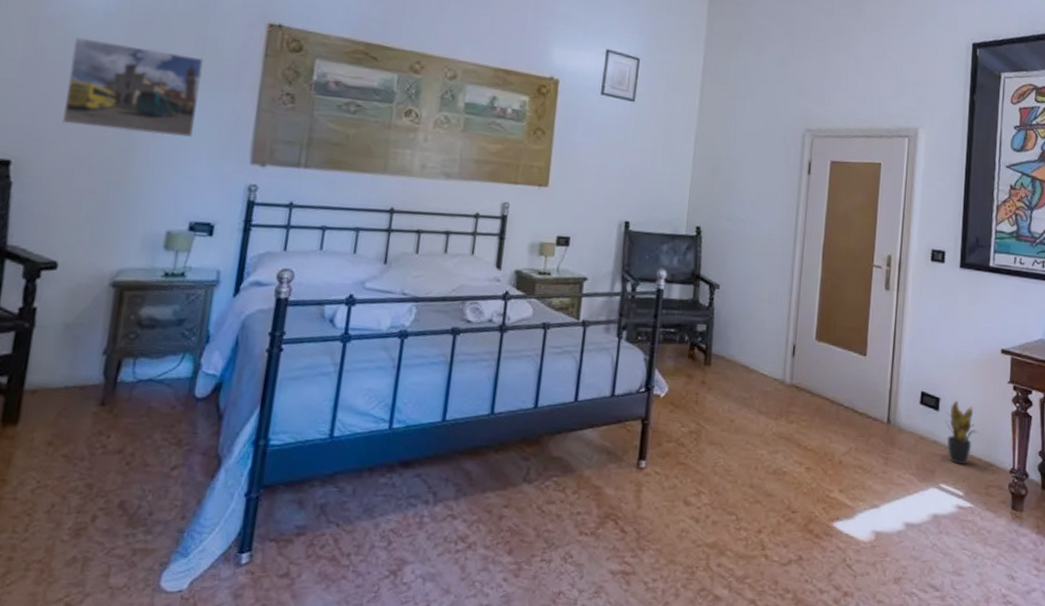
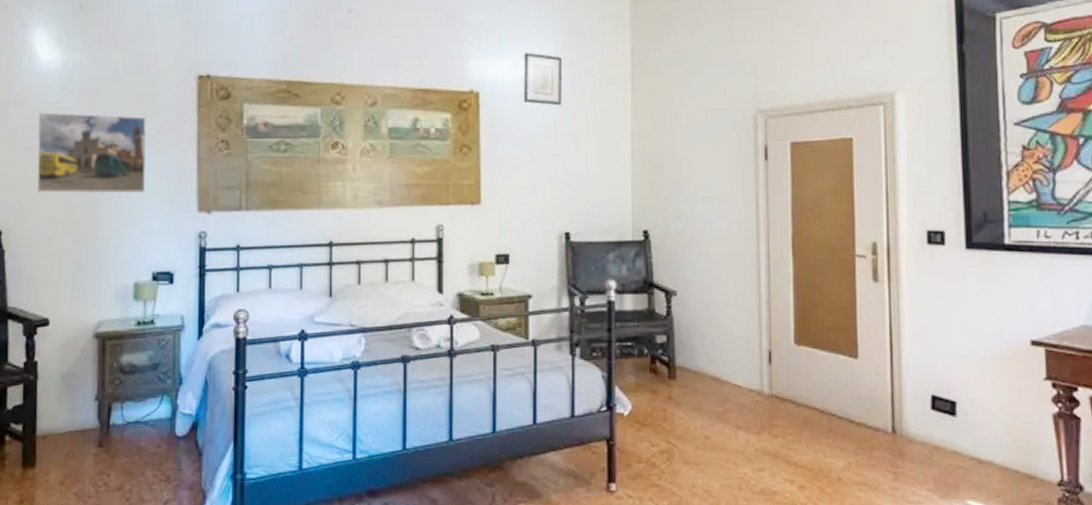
potted plant: present [944,400,980,464] -> none [964,403,1012,477]

